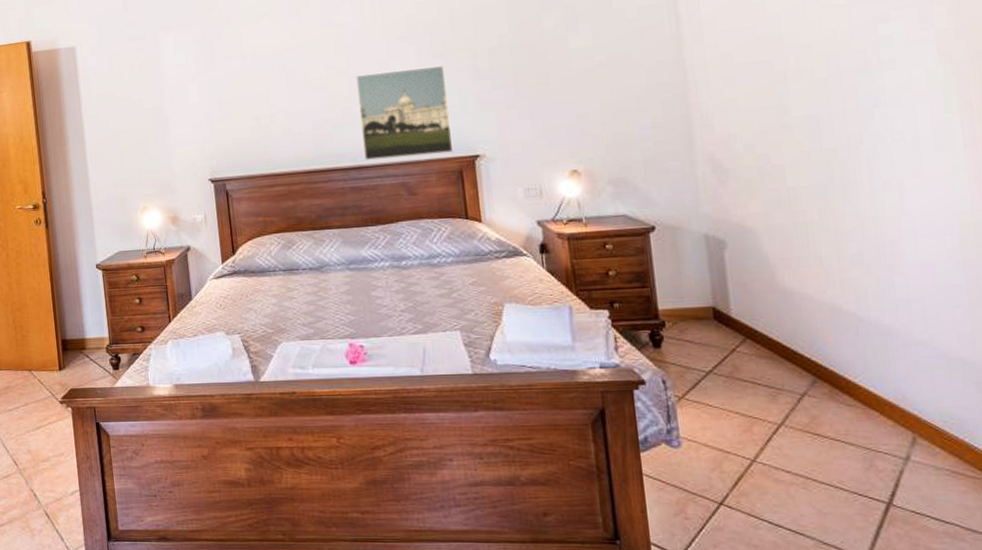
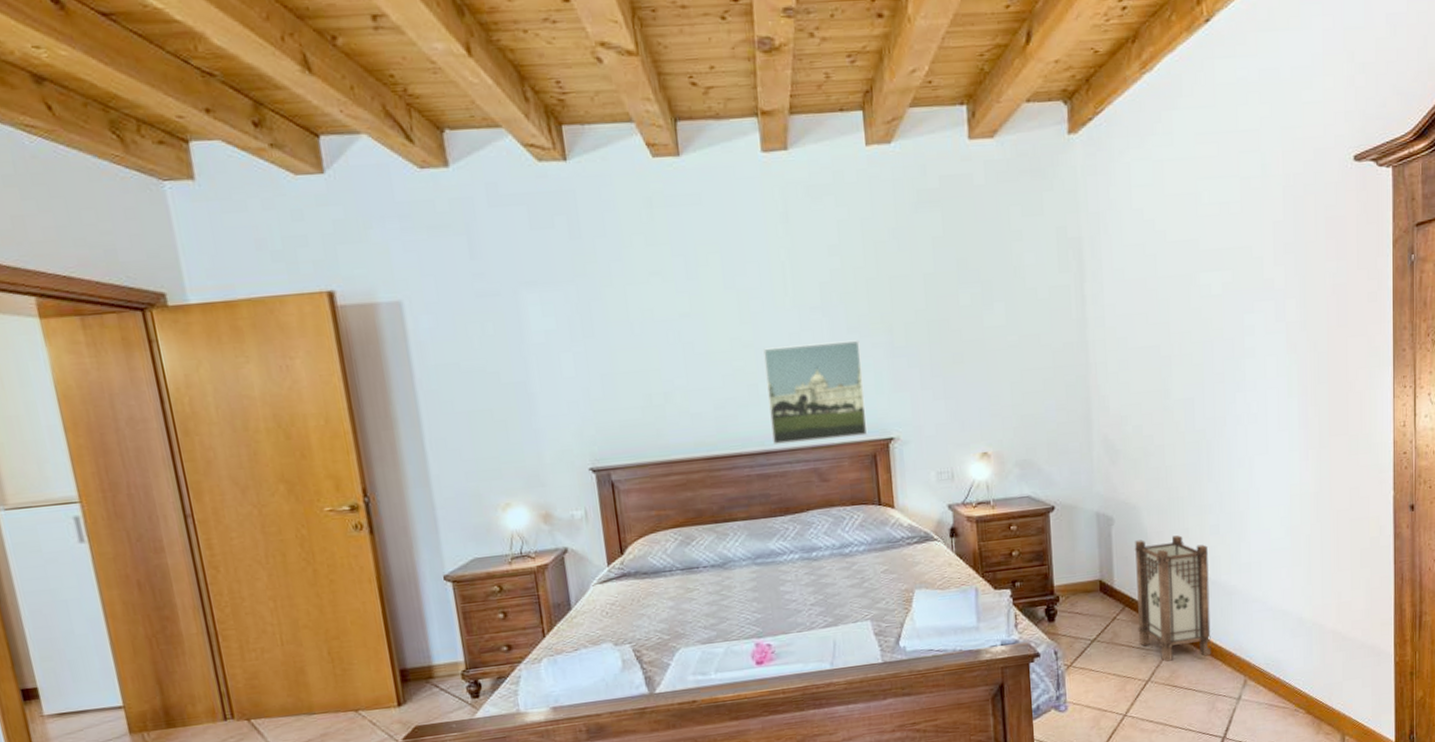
lantern: none [753,263,864,405] -> present [1134,535,1211,662]

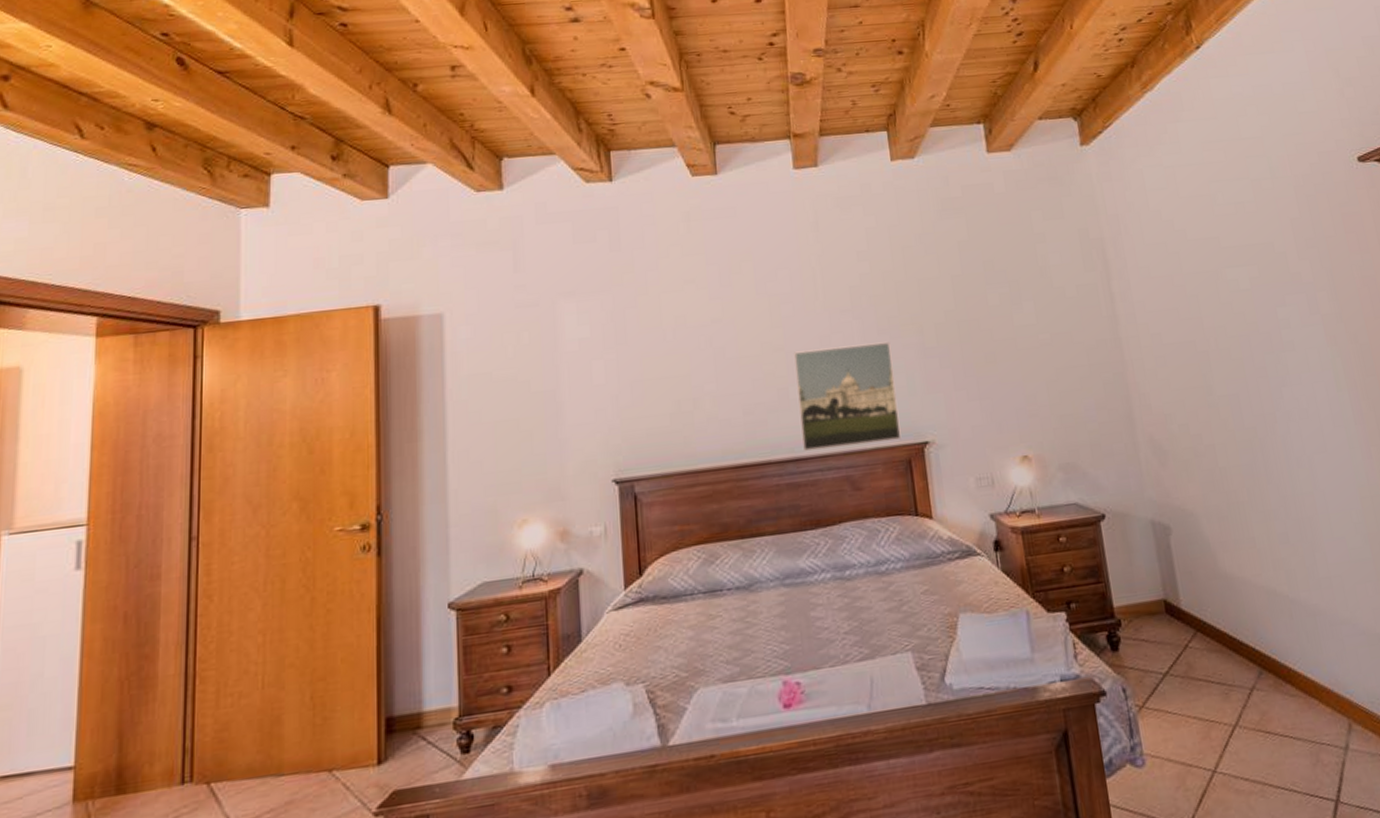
lantern: present [1134,535,1211,662] -> none [1197,545,1304,700]

